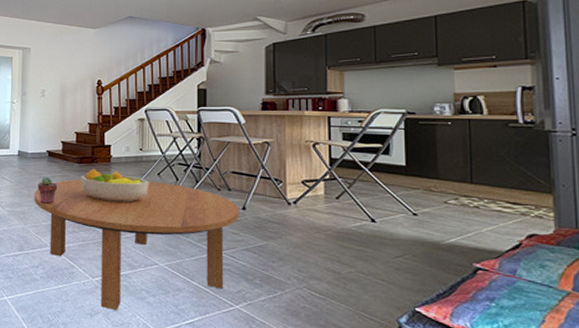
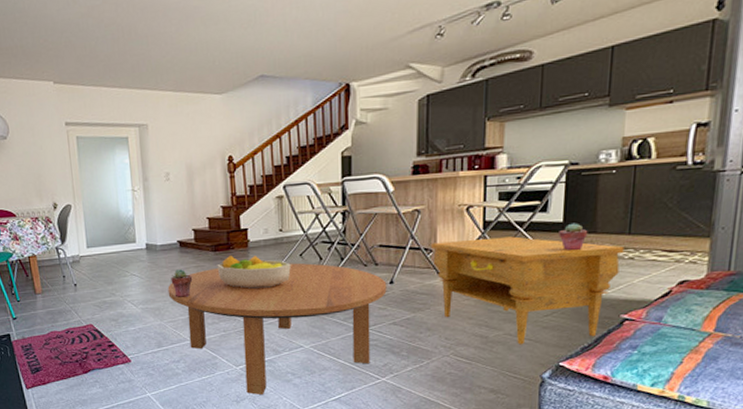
nightstand: none [281,174,468,285] -> present [431,236,624,345]
potted succulent: none [403,167,431,195] -> present [559,223,588,251]

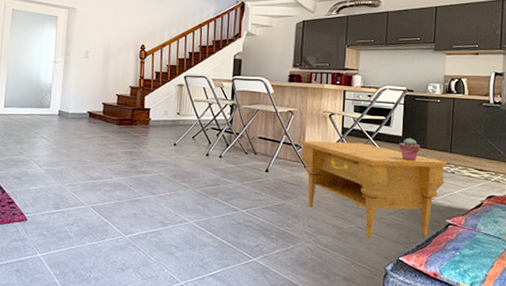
coffee table: present [167,263,387,395] -> none [72,140,263,265]
potted succulent: present [171,269,193,297] -> none [76,137,97,164]
fruit bowl: present [217,256,291,289] -> none [119,131,184,164]

